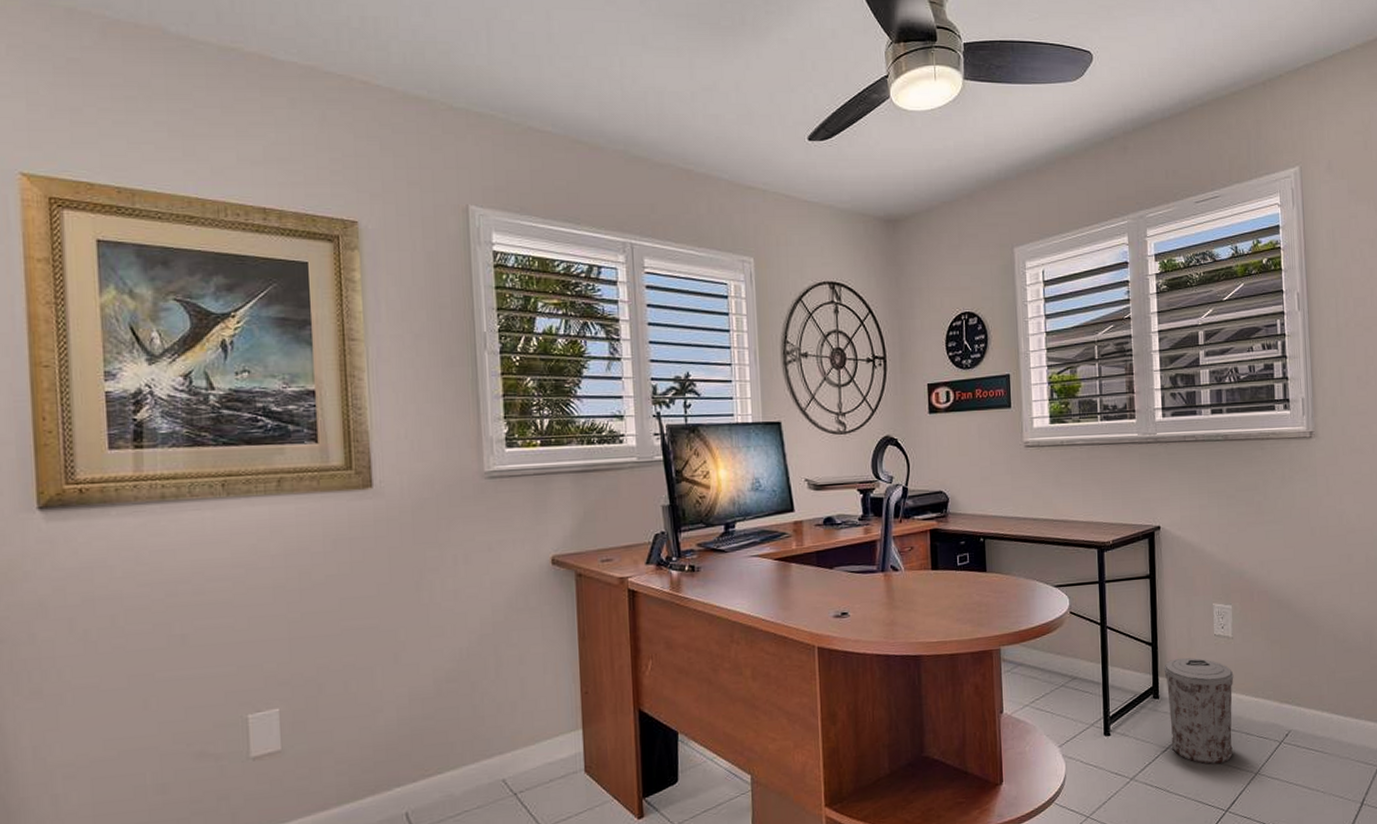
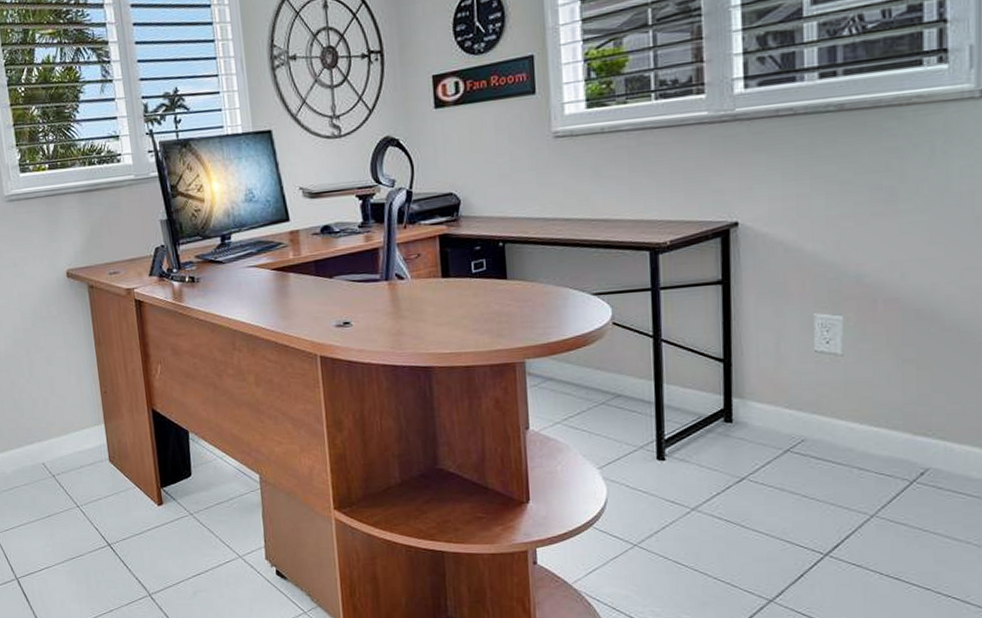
trash can: present [1164,658,1234,764] -> none [740,377,843,500]

